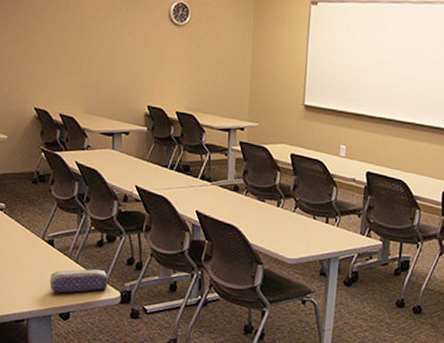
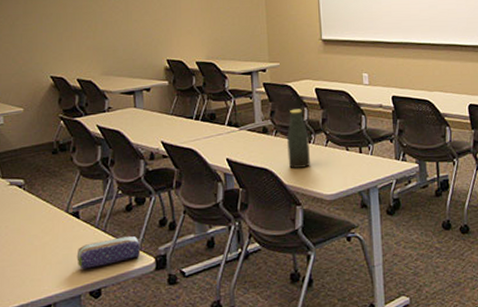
bottle: none [255,171,279,230] -> present [287,109,310,169]

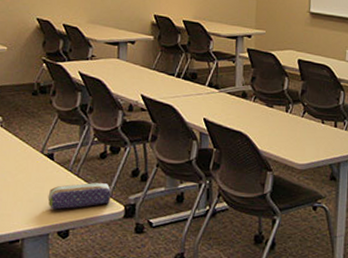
bottle: present [287,109,310,169] -> none [263,77,287,136]

